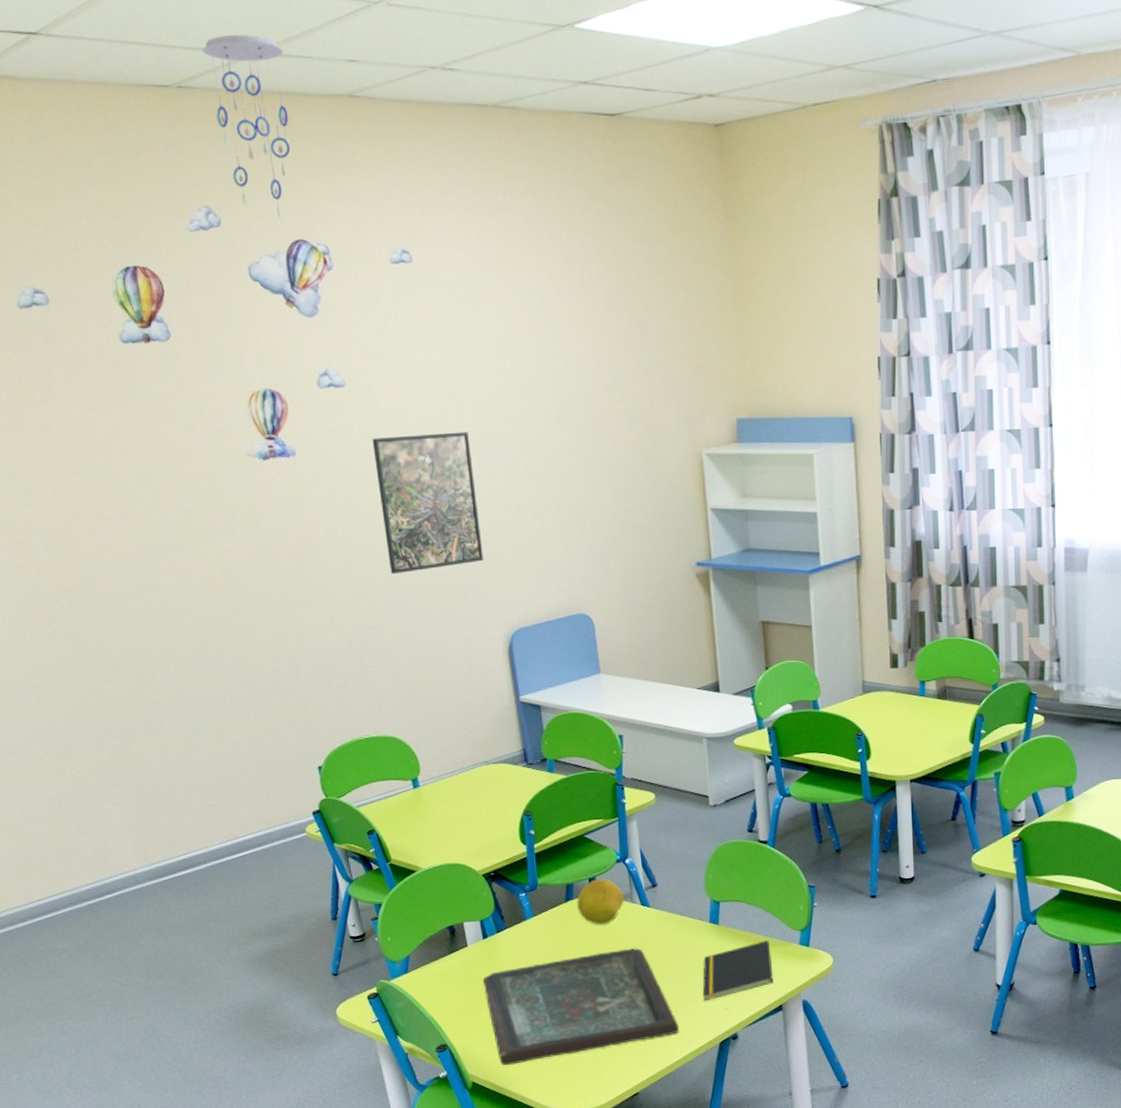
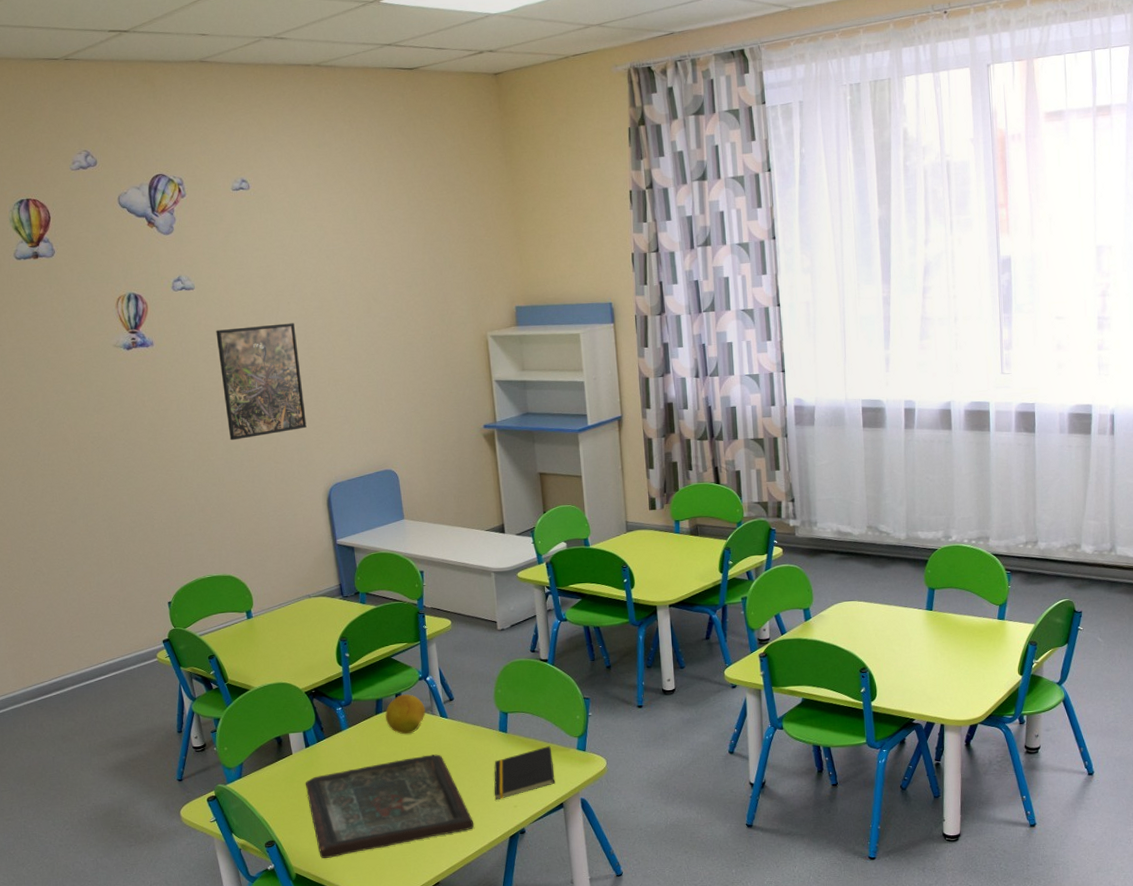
ceiling mobile: present [202,34,291,217] -> none [85,17,154,157]

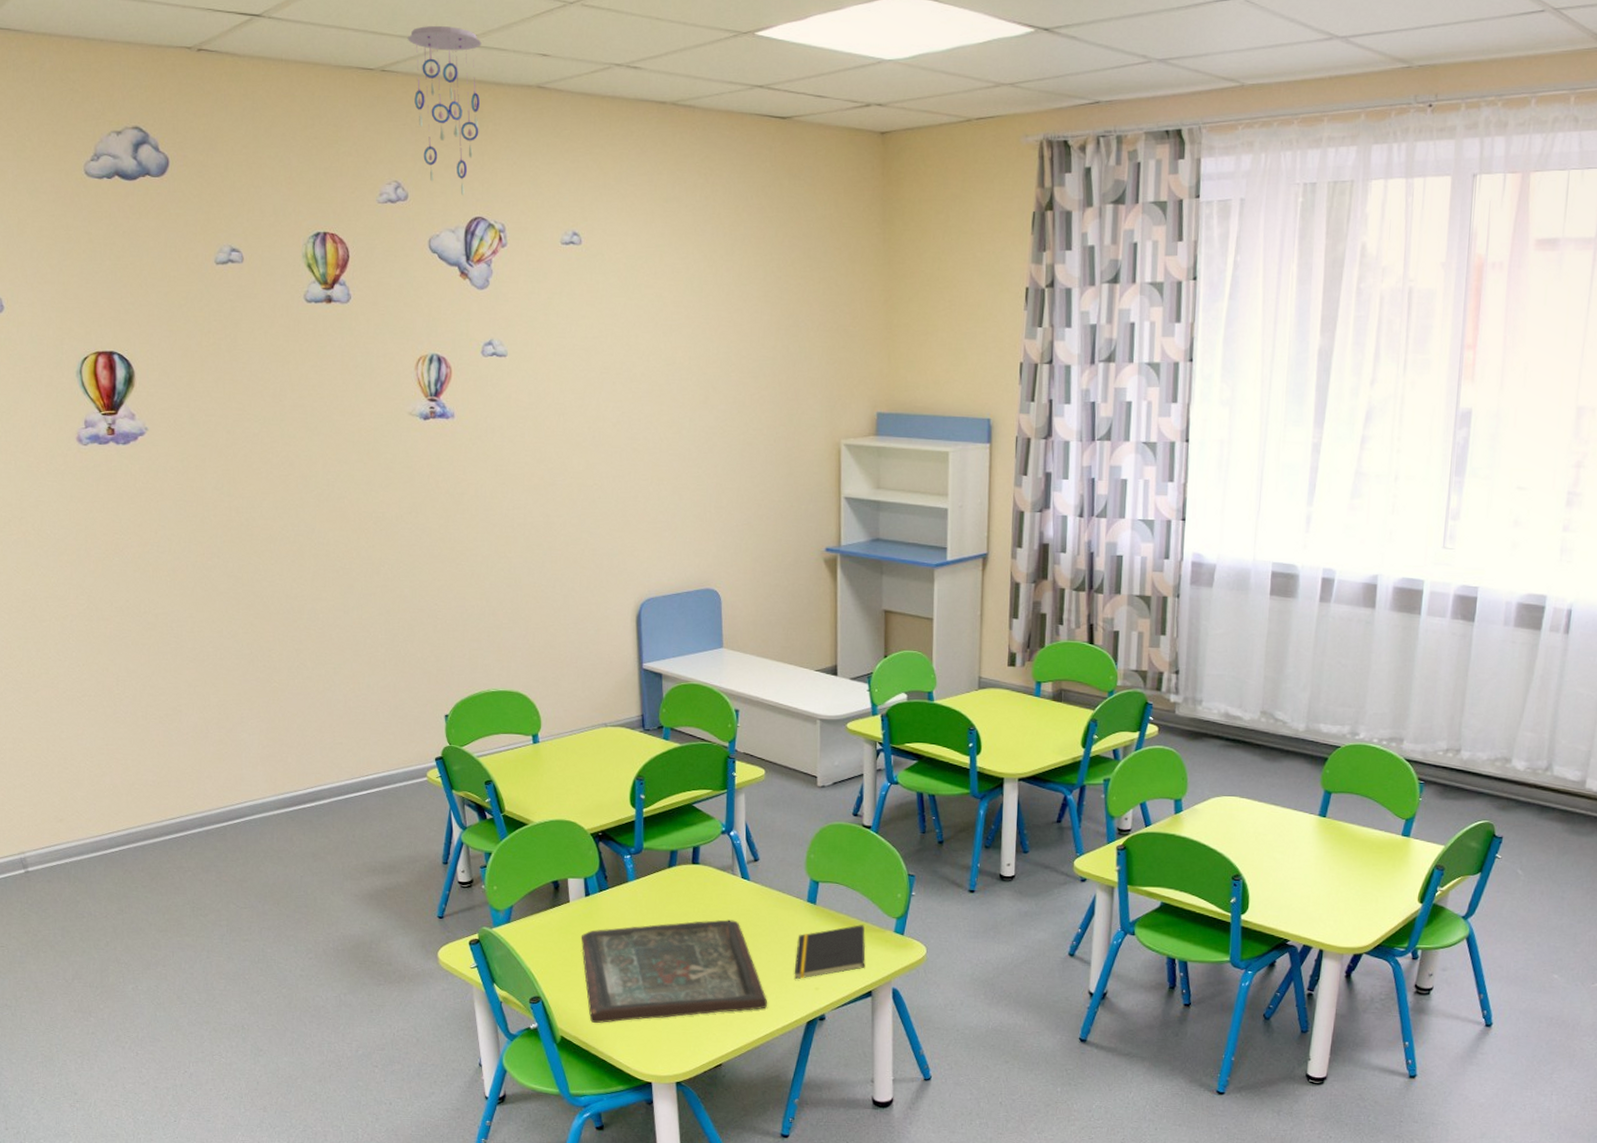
ceiling mobile: none [85,17,154,157] -> present [408,25,482,195]
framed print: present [216,323,307,441] -> none [527,406,622,537]
fruit: present [385,694,426,735] -> none [679,848,726,894]

